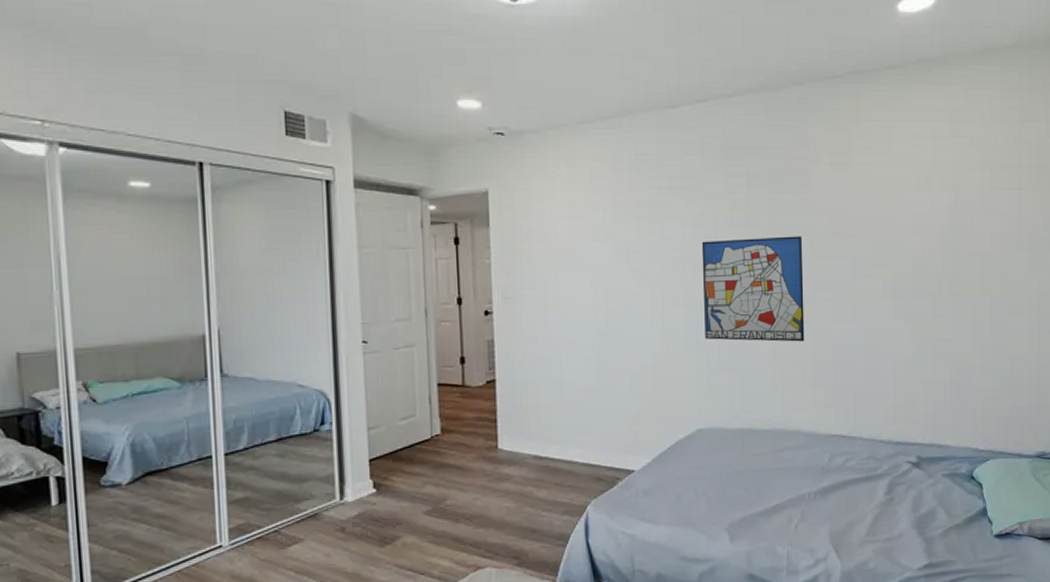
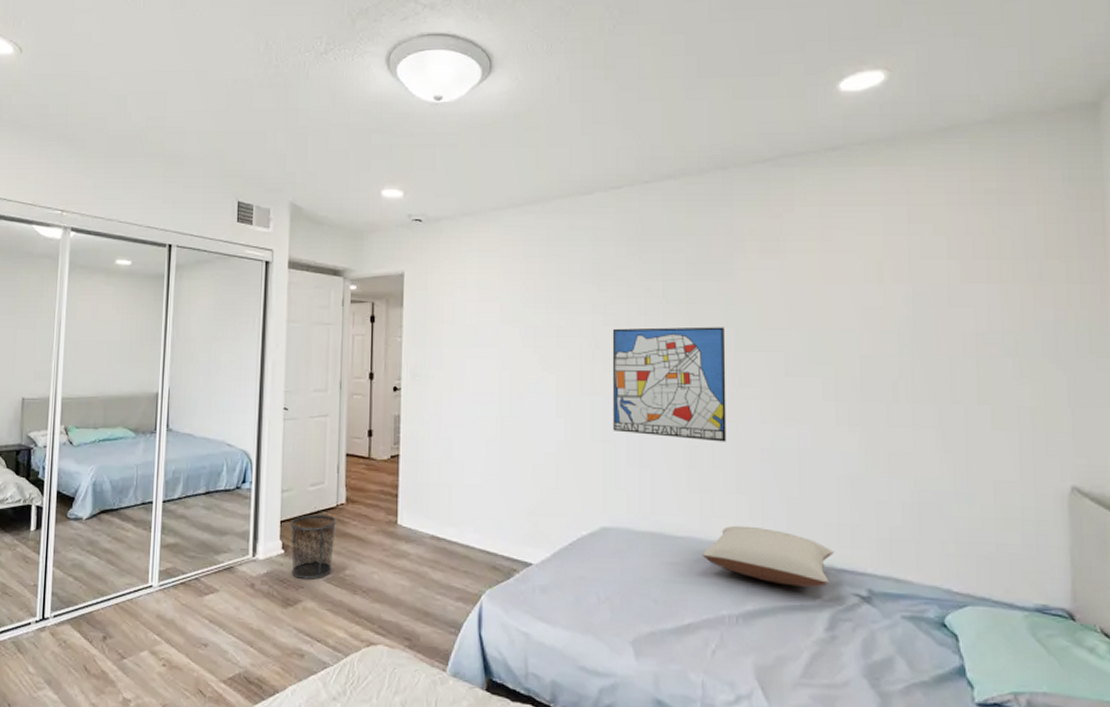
waste bin: none [380,448,434,516] -> present [290,515,338,580]
pillow: none [785,414,892,462] -> present [701,525,835,588]

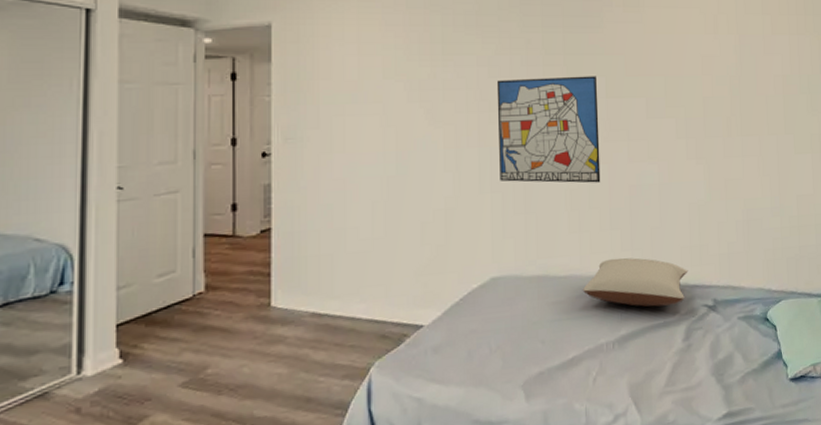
waste bin: present [290,515,338,580] -> none [130,309,195,390]

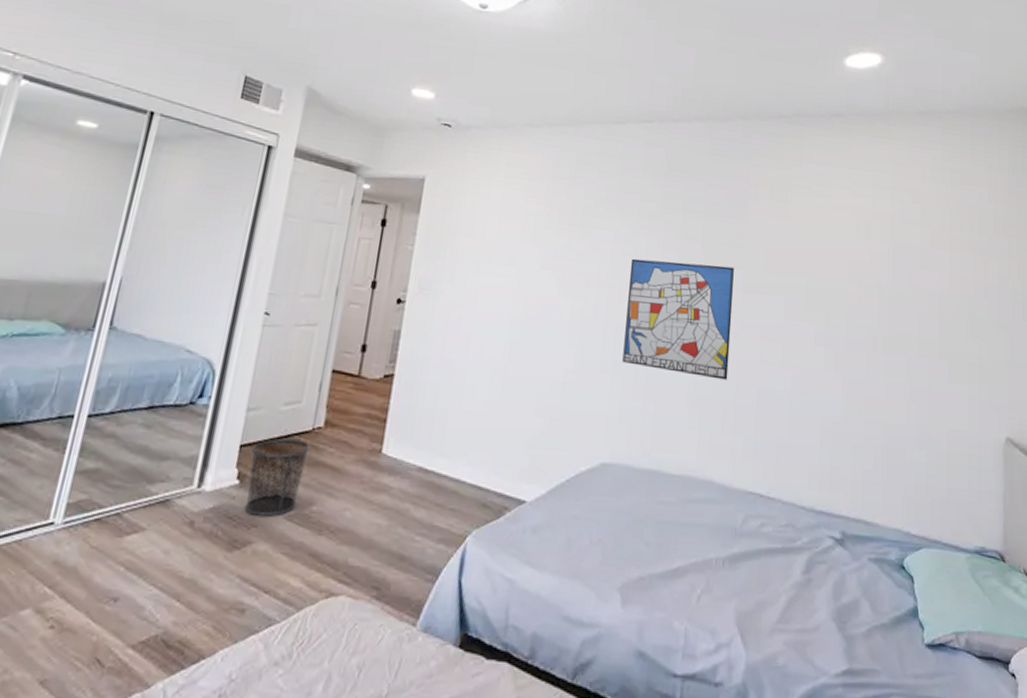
waste bin: none [130,309,195,390] -> present [244,439,311,517]
pillow: present [582,257,688,307] -> none [695,464,815,530]

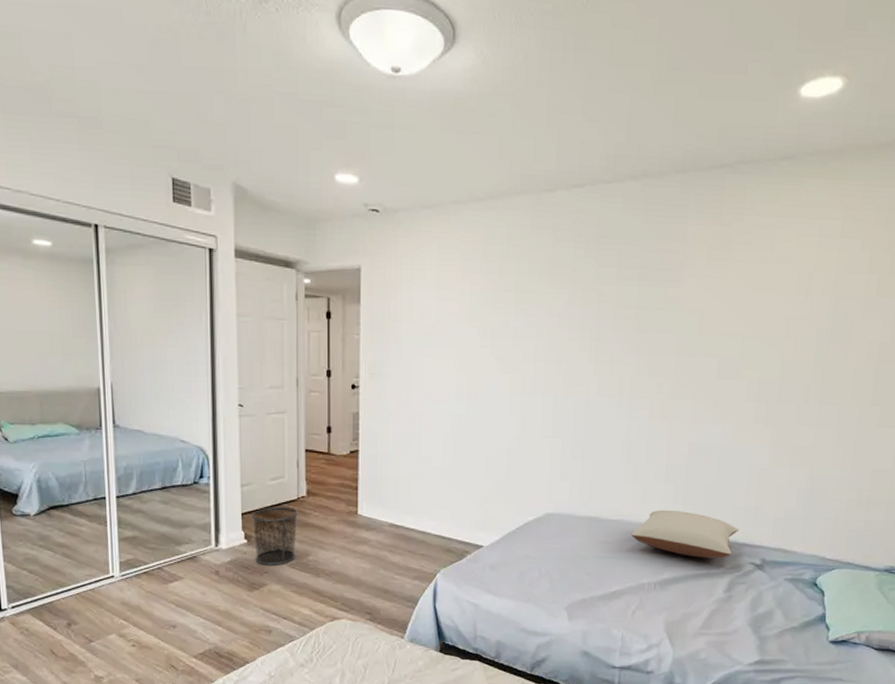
wall art: present [622,258,734,380] -> none [561,331,668,438]
pillow: none [695,464,815,530] -> present [630,509,740,559]

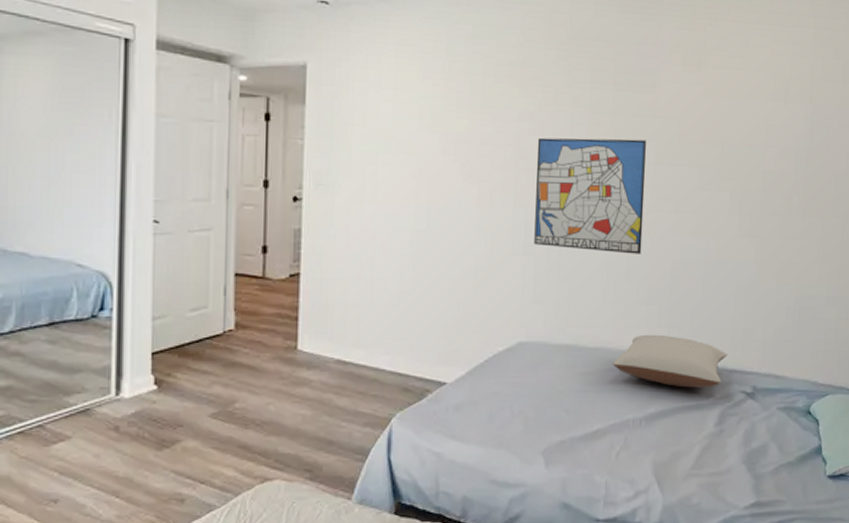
waste bin: present [251,507,299,565] -> none [164,344,225,416]
wall art: none [561,331,668,438] -> present [534,137,647,254]

